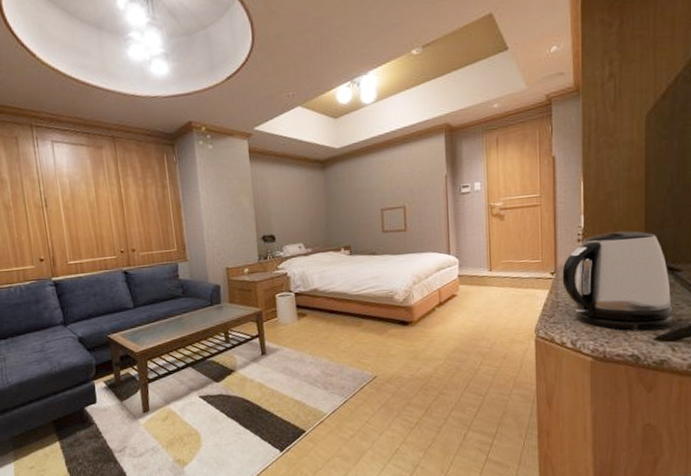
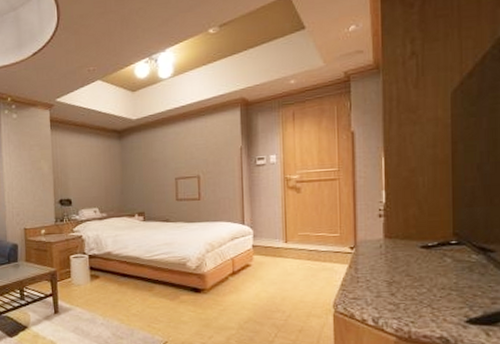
kettle: present [562,230,673,330] -> none [362,208,487,312]

